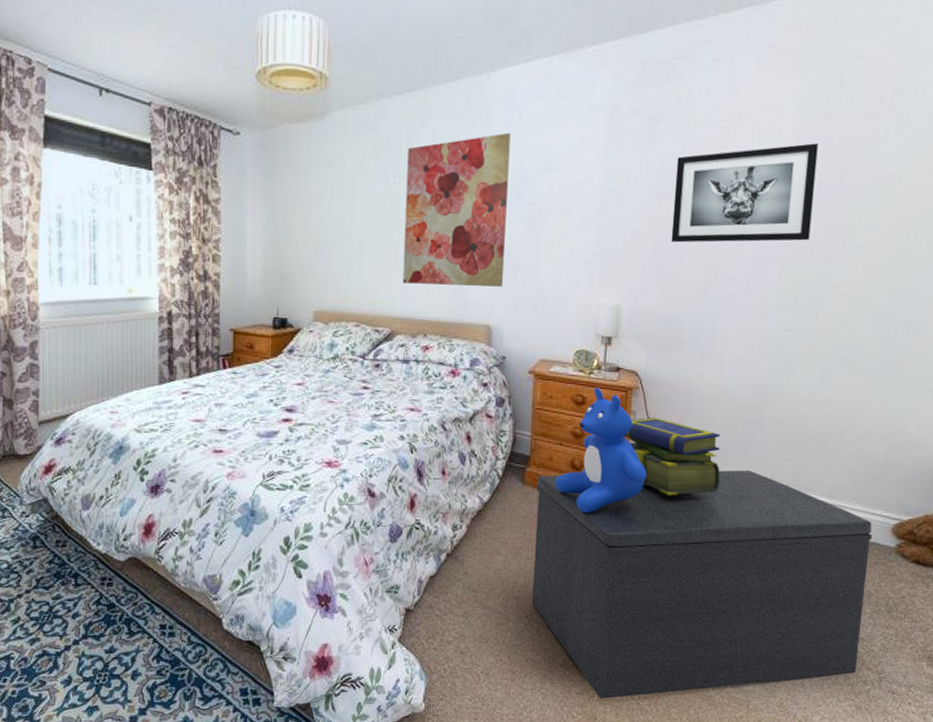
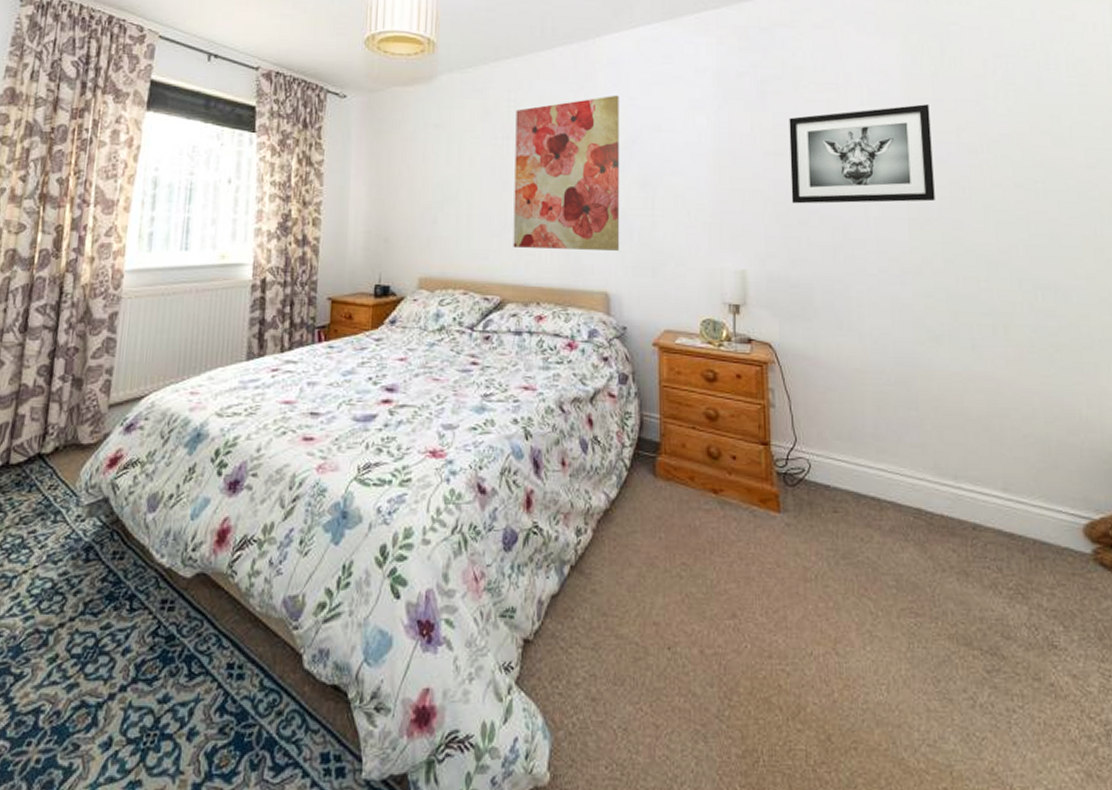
bench: present [531,470,872,699] -> none [670,458,1076,764]
teddy bear: present [554,387,647,514] -> none [690,361,795,513]
stack of books: present [624,417,721,496] -> none [764,395,878,491]

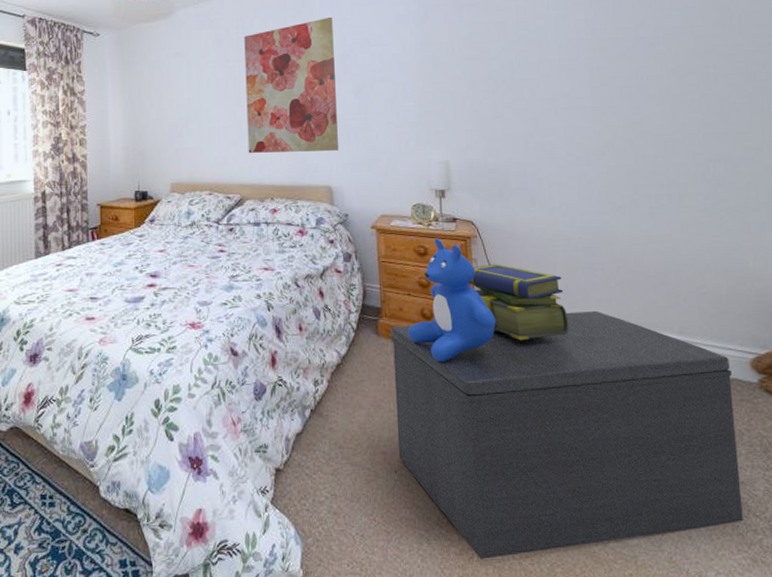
bench: none [670,458,1076,764] -> present [391,310,744,559]
teddy bear: none [690,361,795,513] -> present [407,238,497,363]
stack of books: none [764,395,878,491] -> present [469,263,569,341]
wall art: present [789,104,935,204] -> none [483,5,616,101]

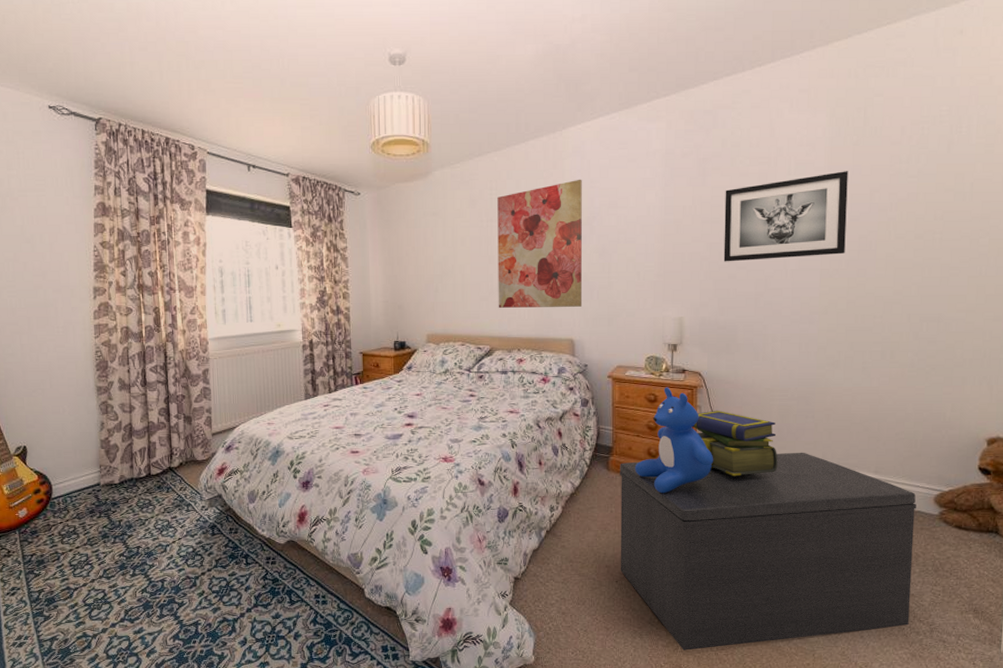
wall art: none [483,5,616,101] -> present [723,171,848,262]

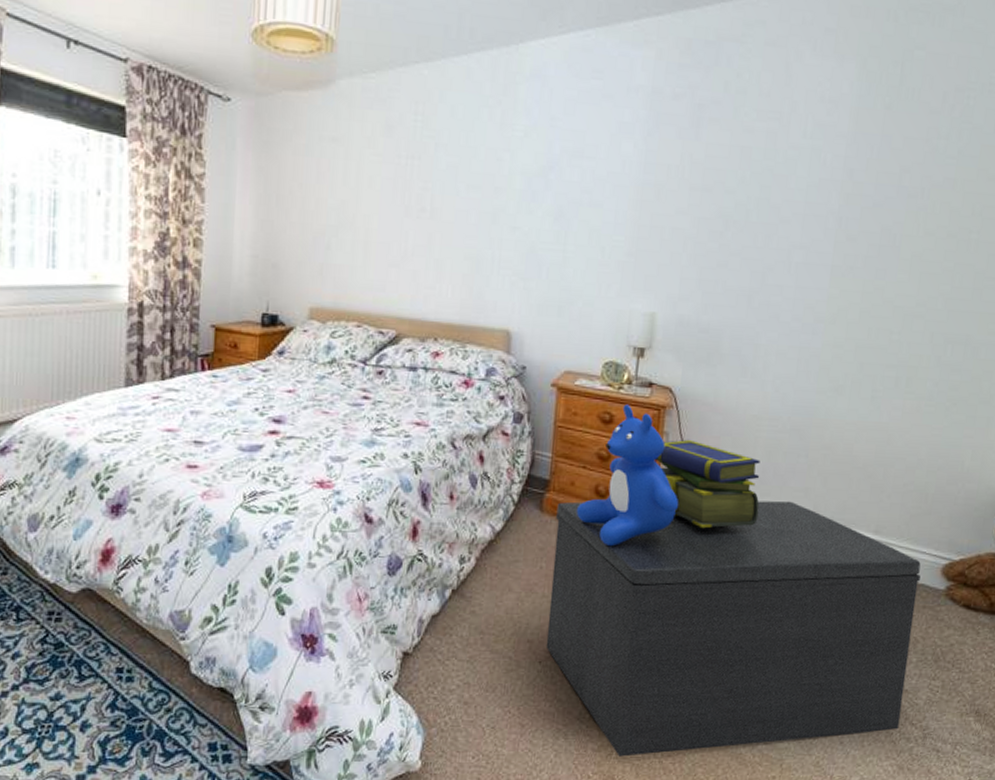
wall art: present [497,179,583,308] -> none [412,113,540,287]
wall art: present [723,171,848,262] -> none [713,140,876,248]

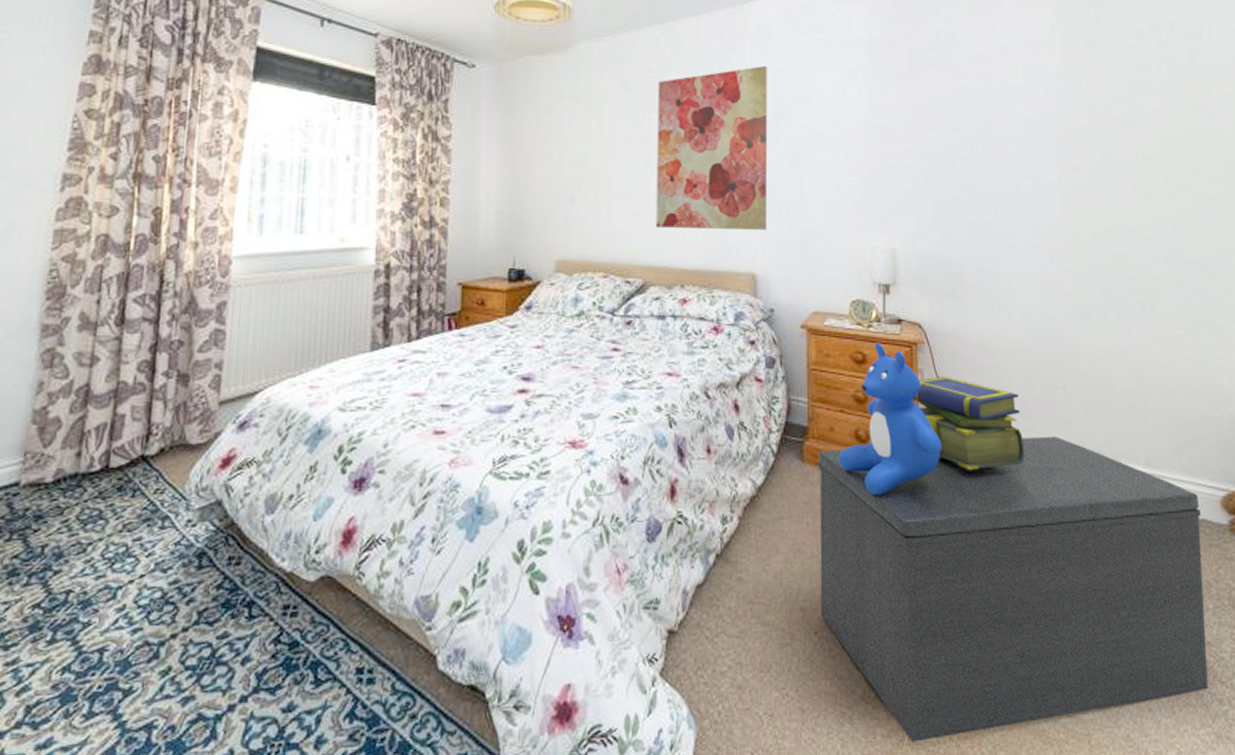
wall art: none [412,113,540,287] -> present [655,65,768,230]

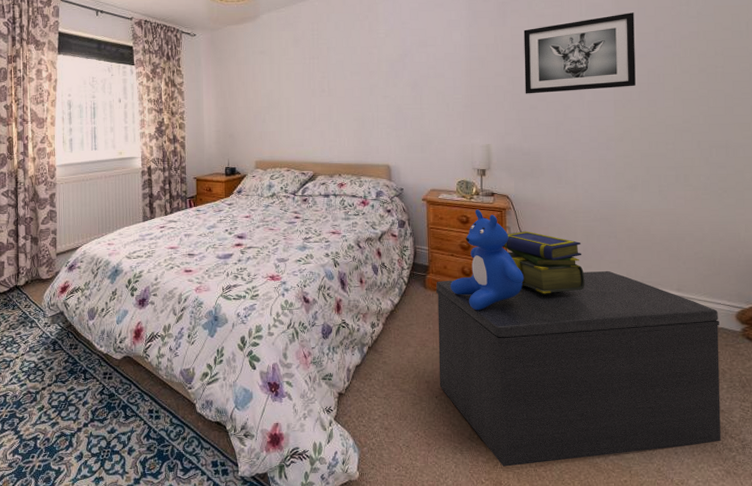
wall art: present [655,65,768,230] -> none [318,21,397,136]
wall art: none [942,76,1087,180] -> present [524,12,636,94]

